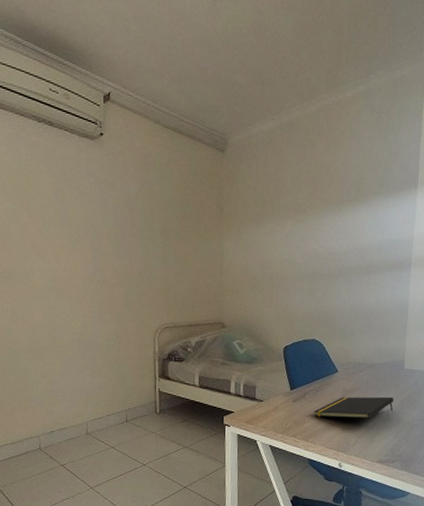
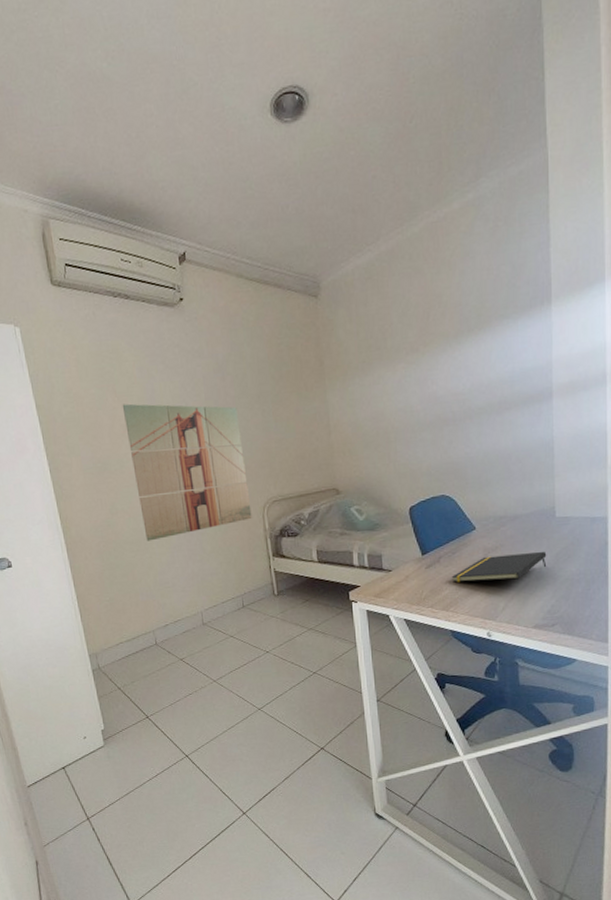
wall art: none [34,221,144,351] -> present [122,403,252,541]

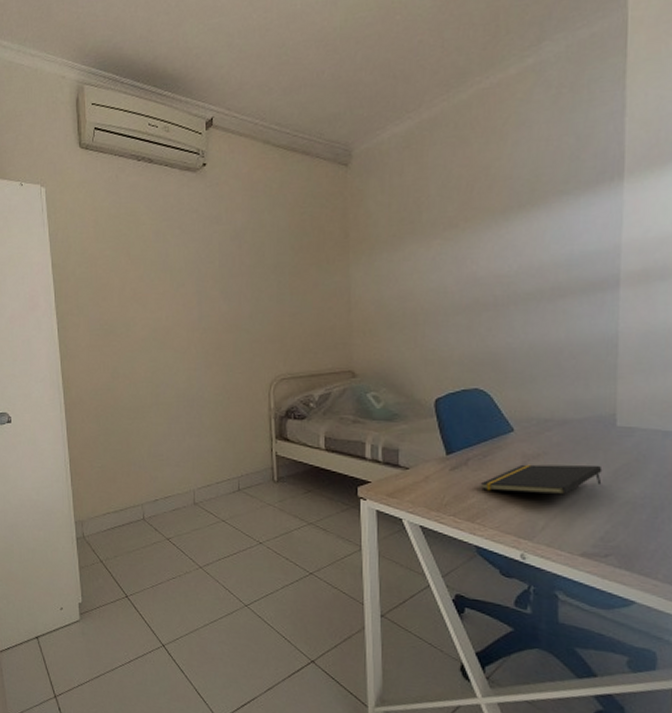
wall art: present [122,403,252,541] -> none [134,267,257,410]

